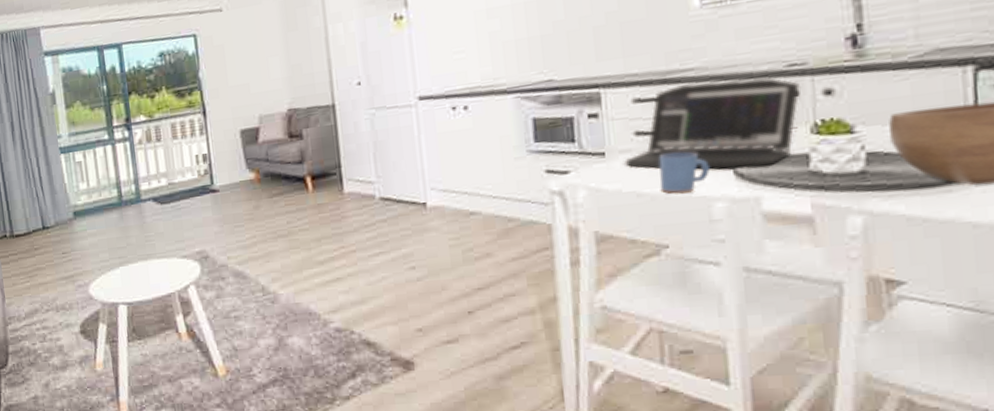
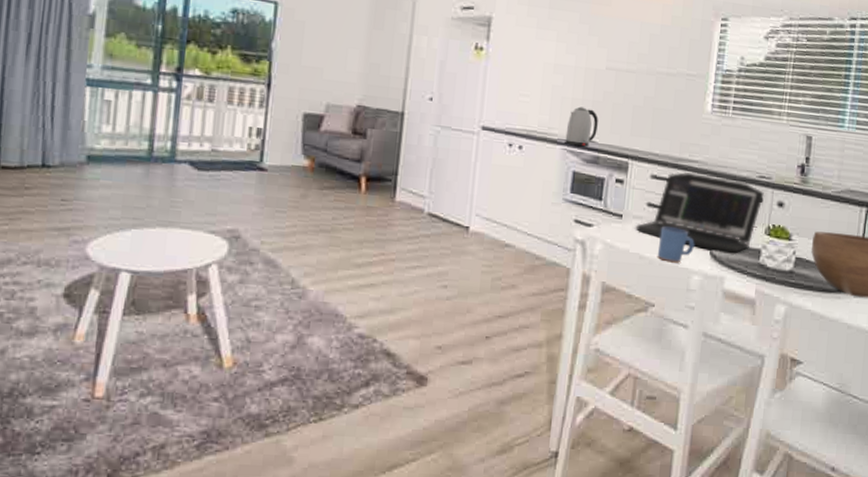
kettle: none [514,45,553,92] -> present [565,106,598,147]

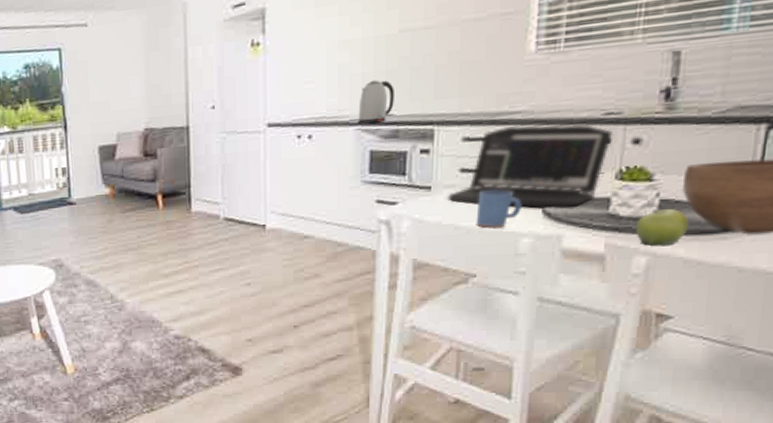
fruit: none [778,264,815,299] -> present [635,209,689,246]

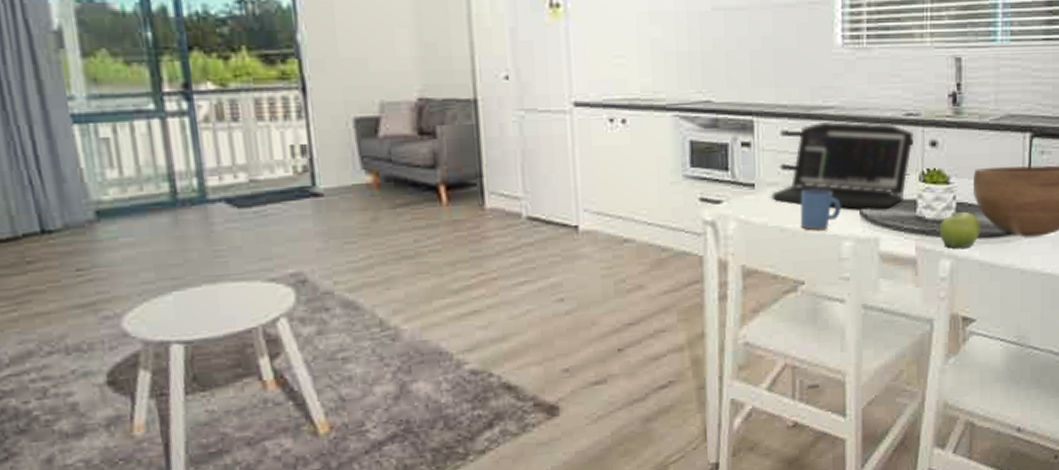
kettle: present [358,79,394,125] -> none [674,61,712,110]

